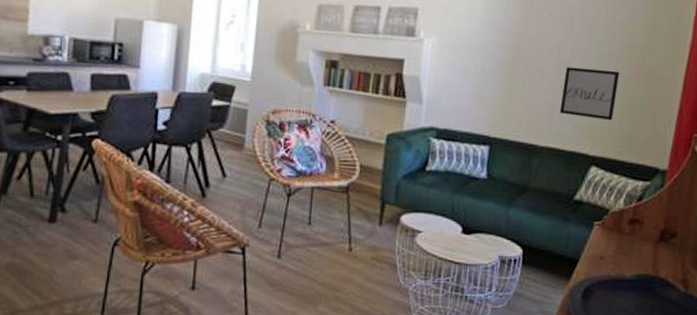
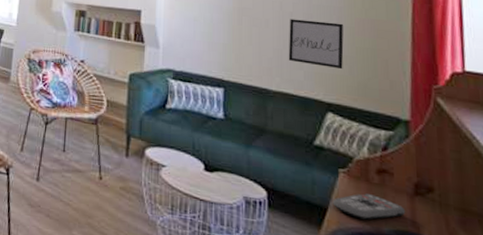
remote control: none [584,243,649,268] -> present [332,193,406,220]

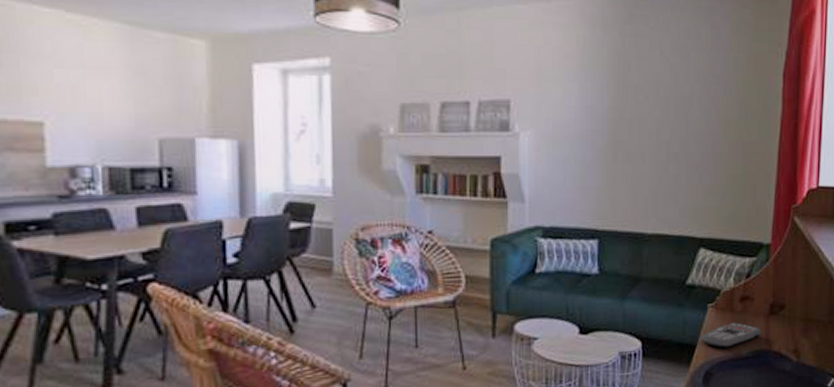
wall art: present [288,19,344,70] -> none [664,149,718,201]

